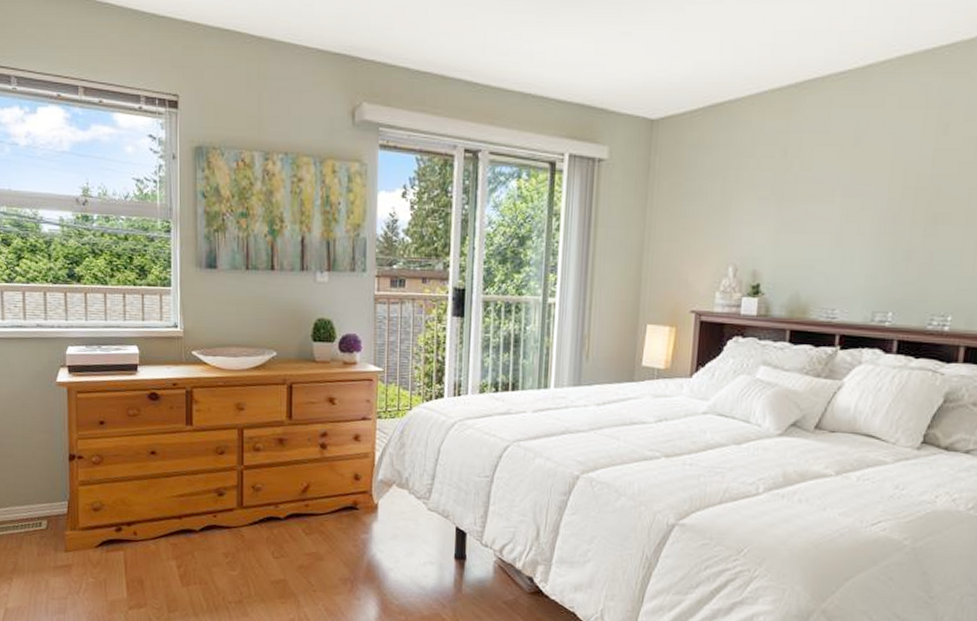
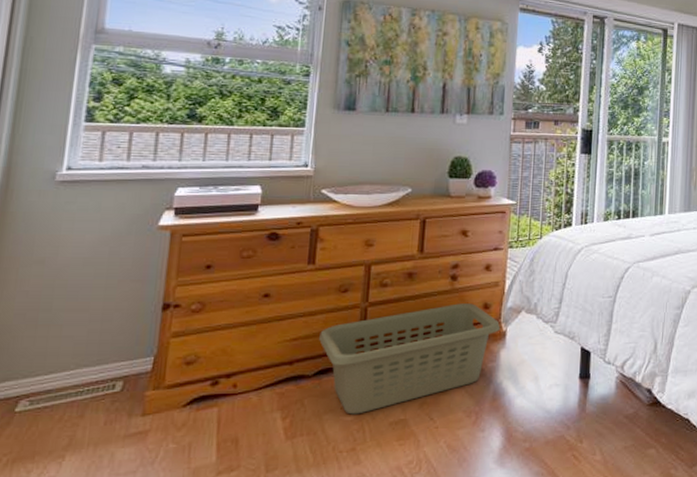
laundry basket: none [202,472,372,571] -> present [319,303,501,415]

